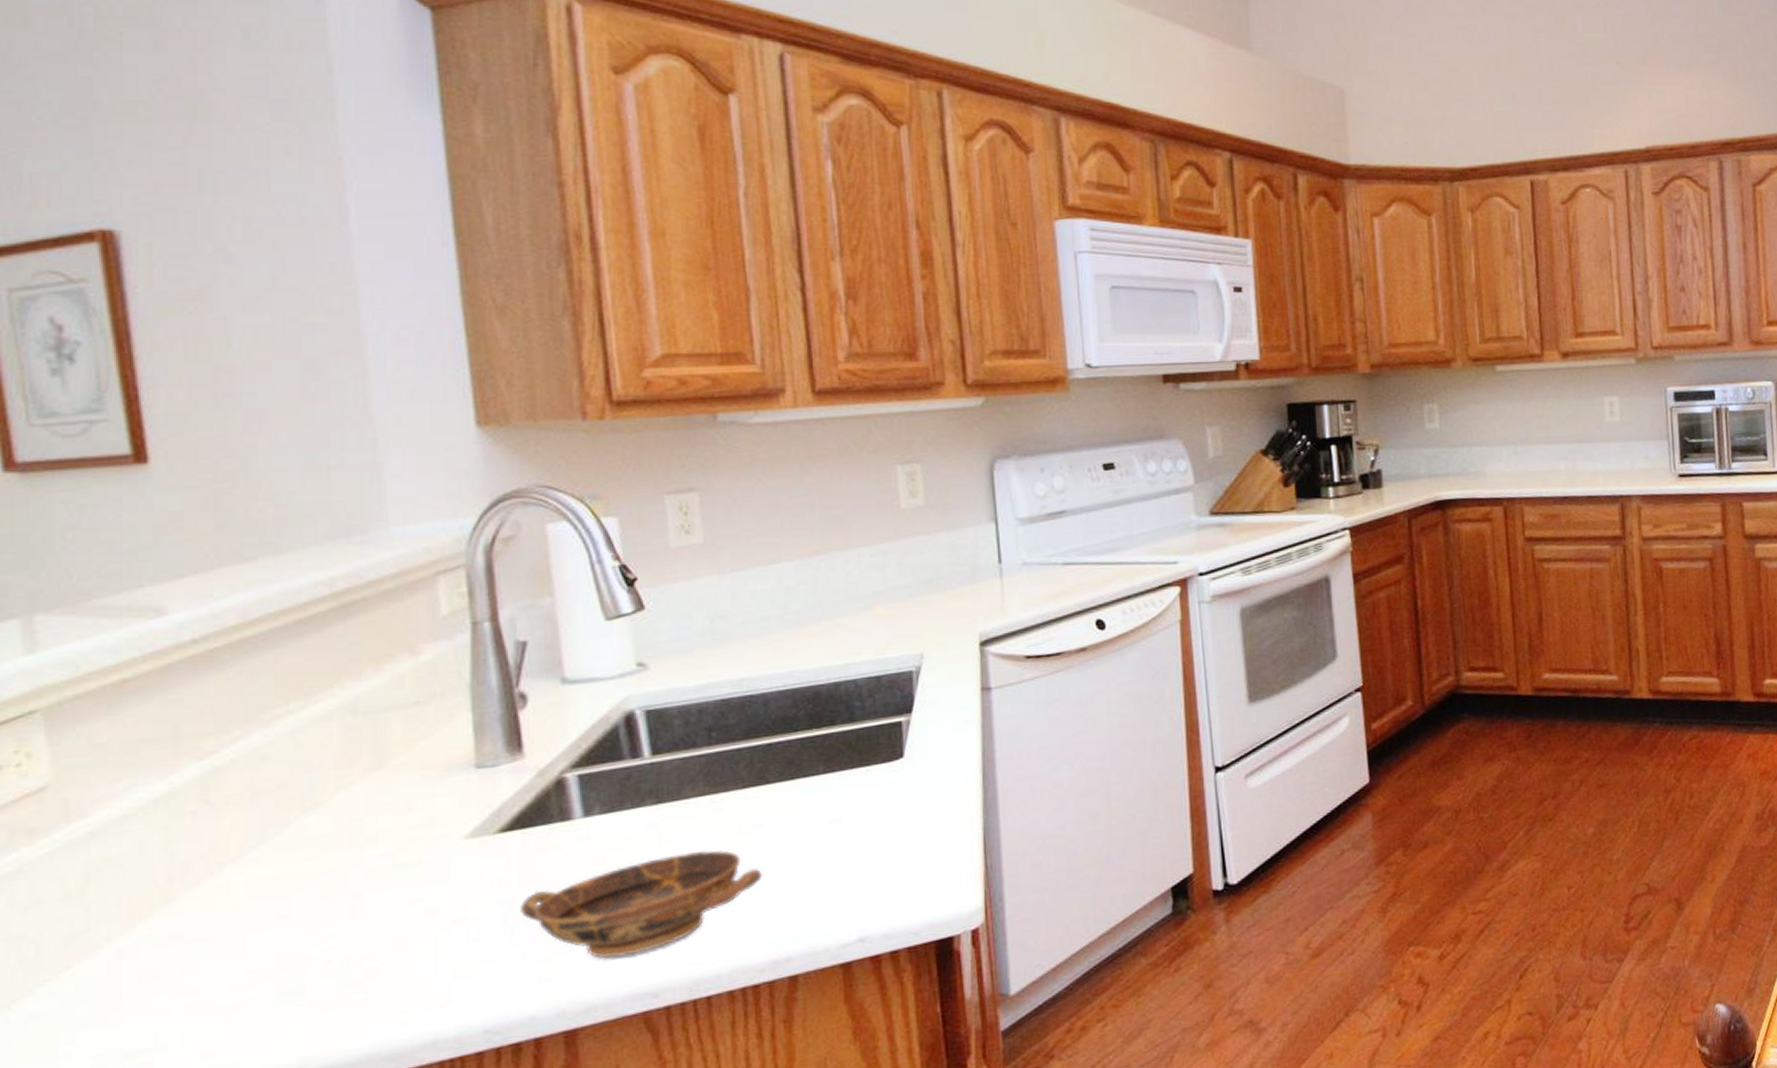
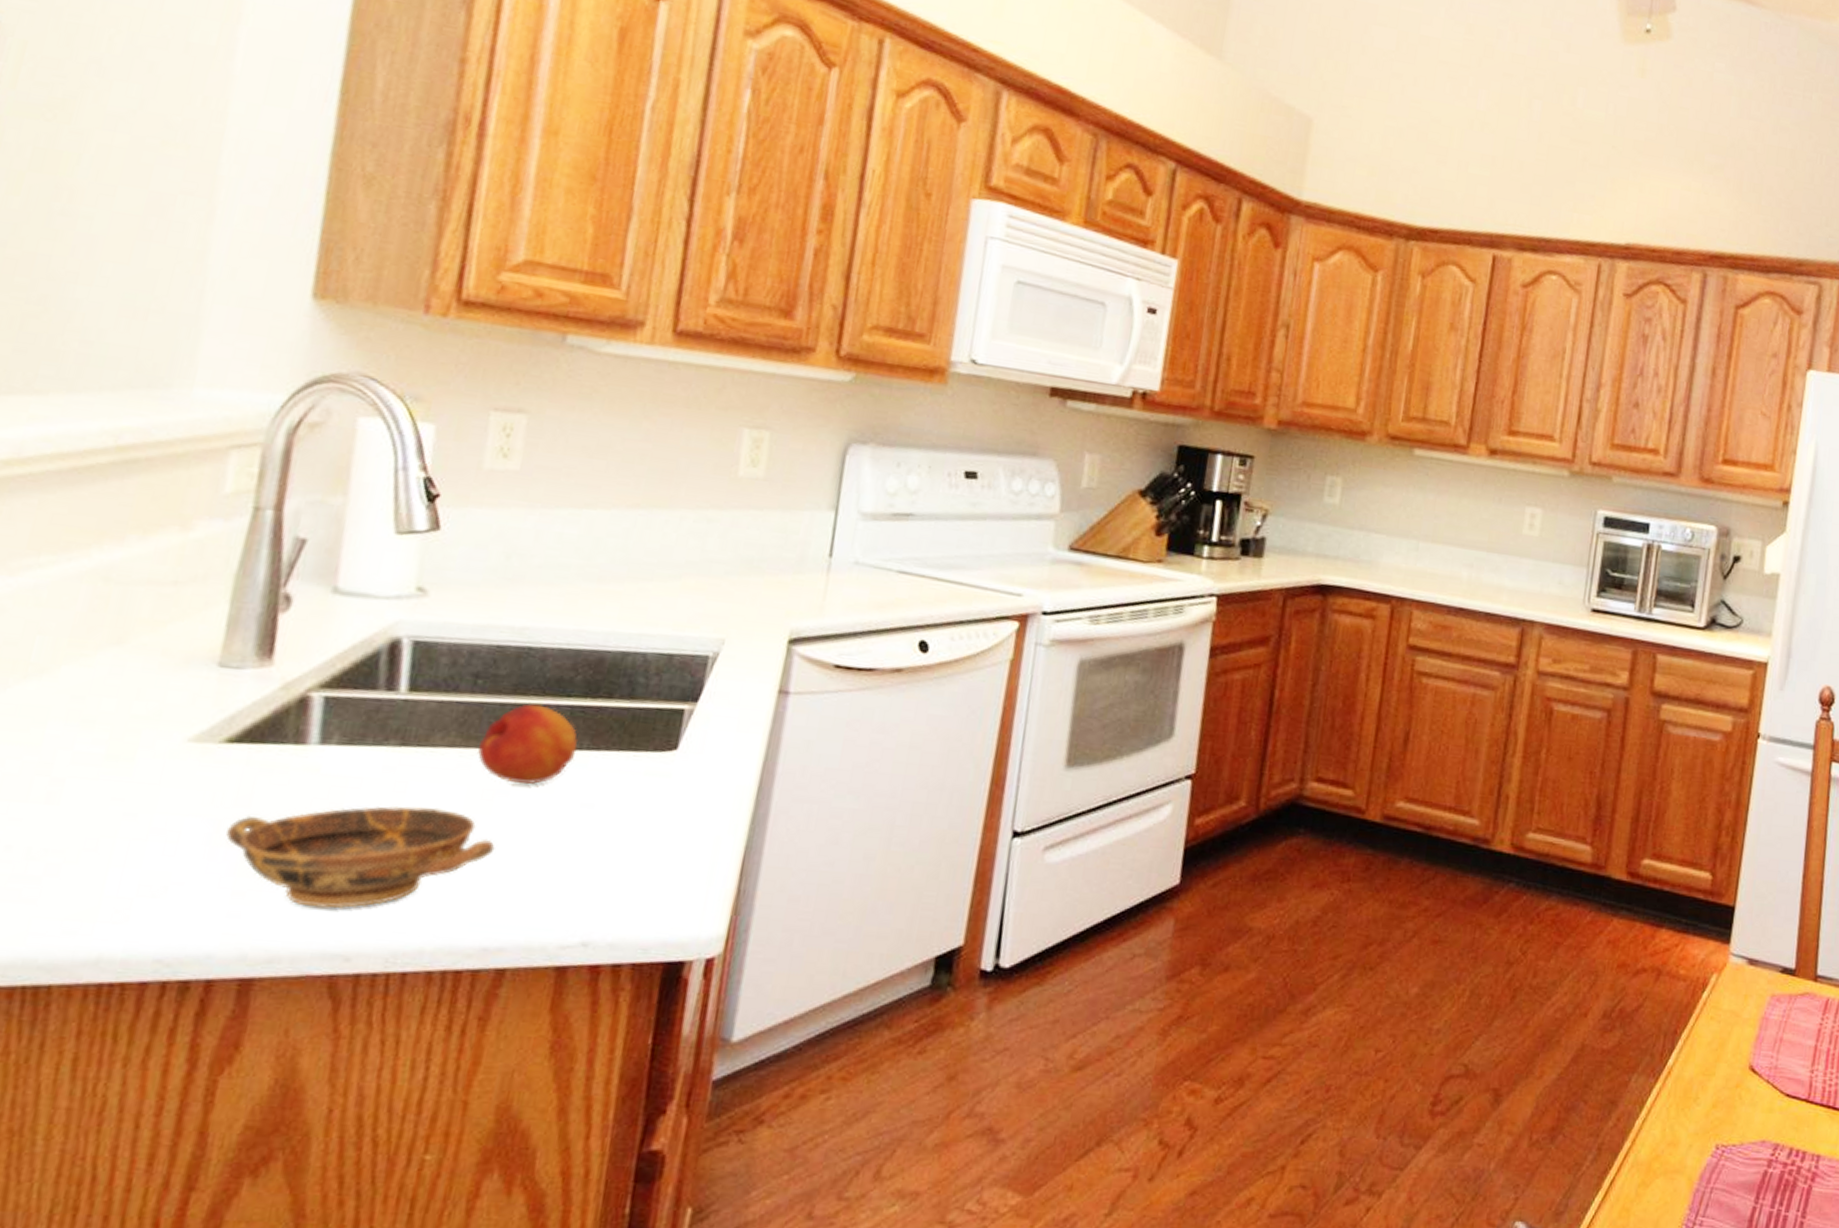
fruit: none [726,743,815,816] -> present [476,704,578,784]

